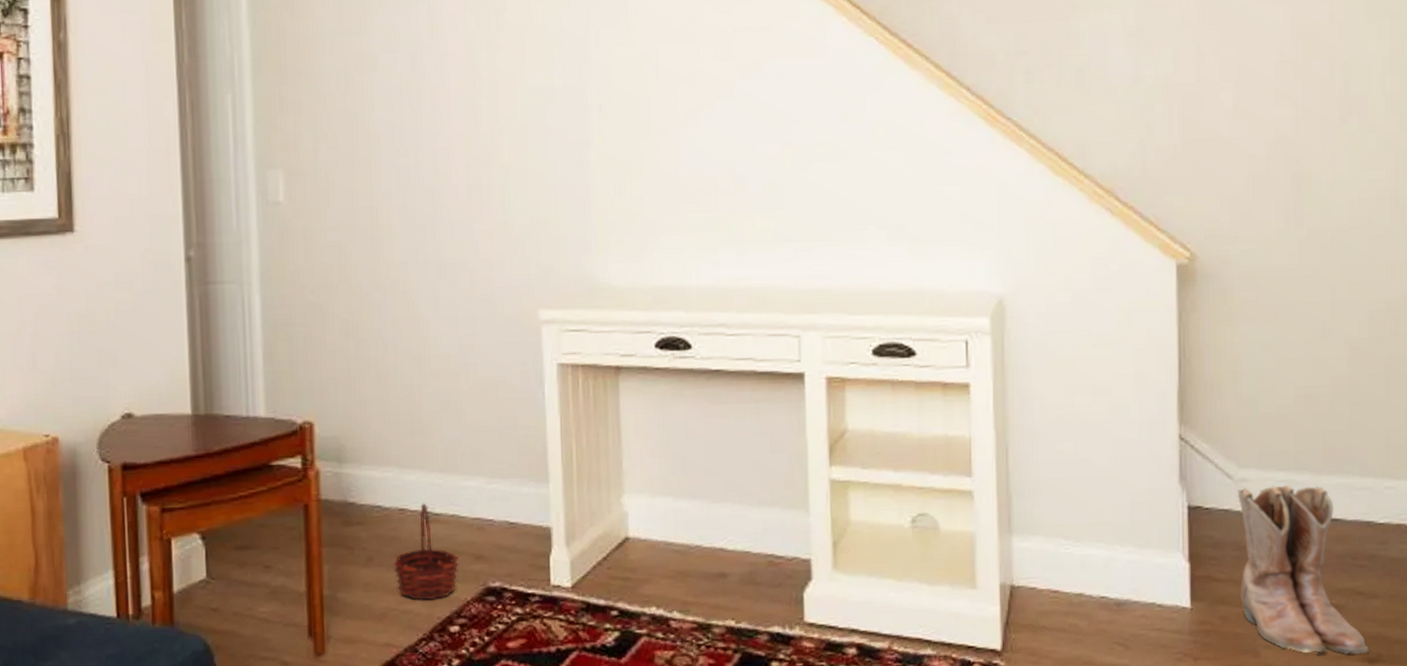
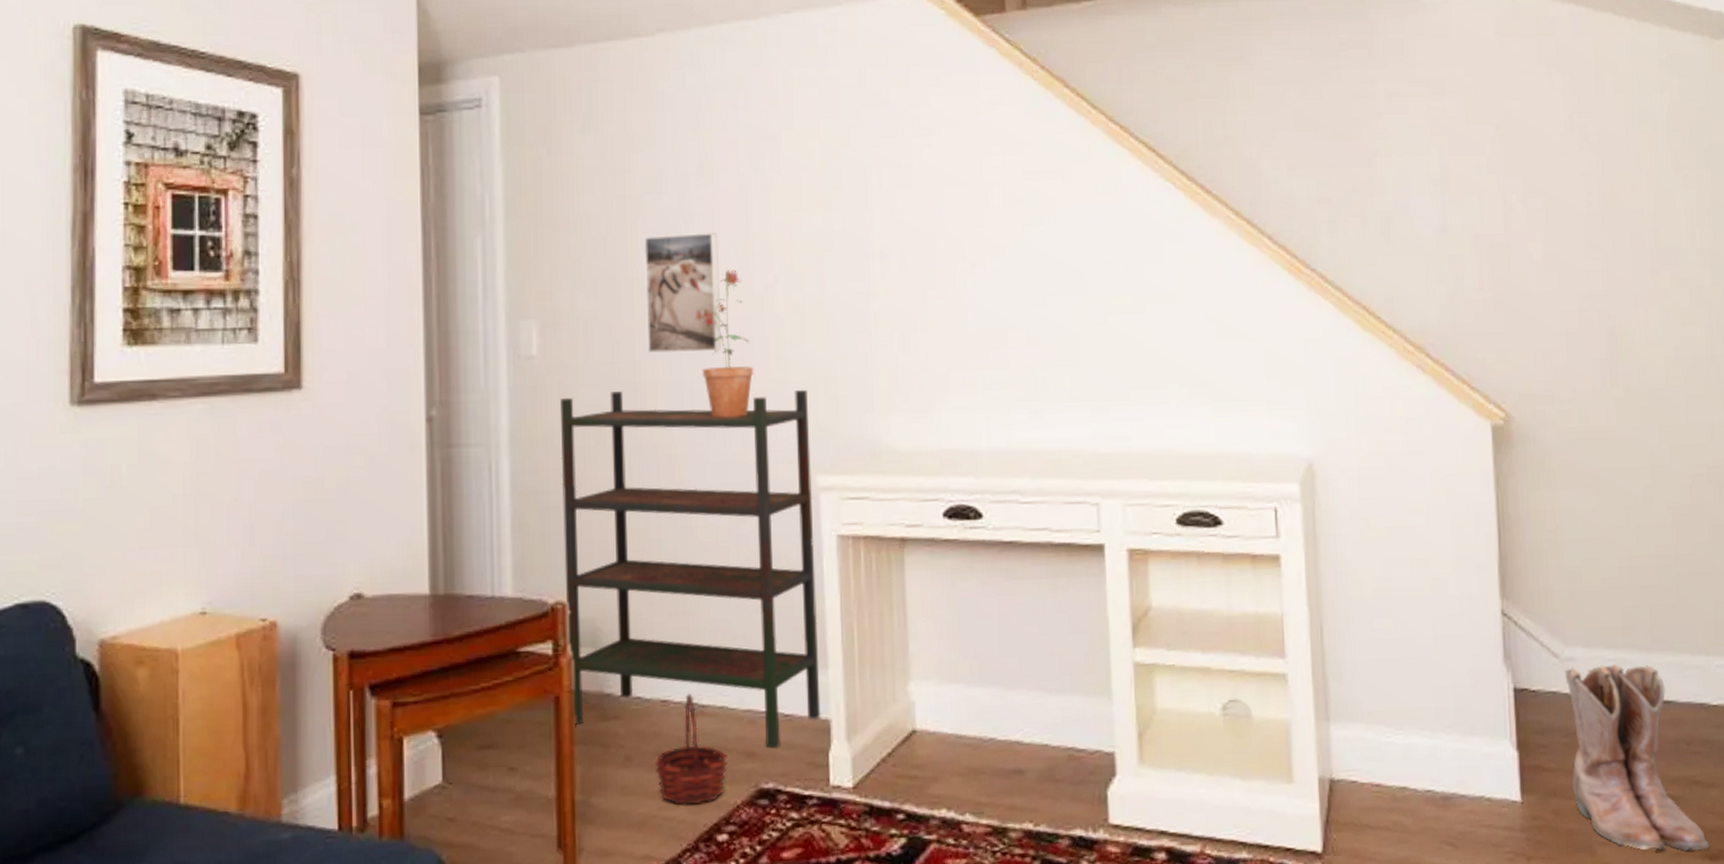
bookshelf: none [305,231,543,552] -> present [561,389,821,749]
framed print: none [379,88,451,200] -> present [643,232,721,354]
potted plant: none [427,122,481,258] -> present [695,270,754,418]

